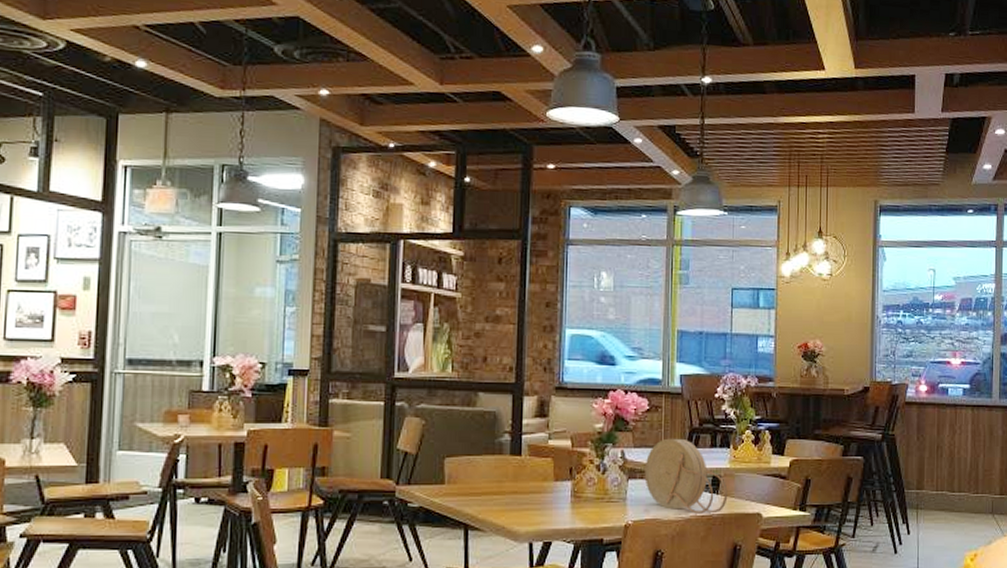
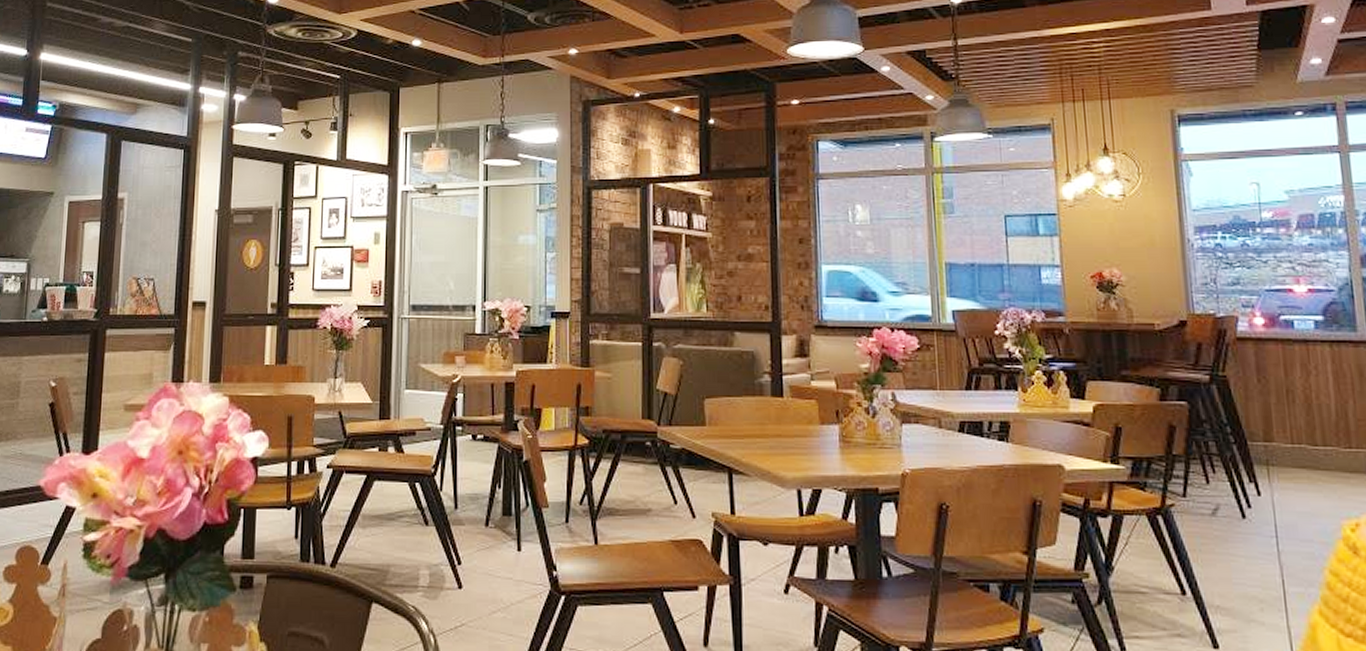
handbag: present [644,438,728,514] -> none [919,379,1020,464]

